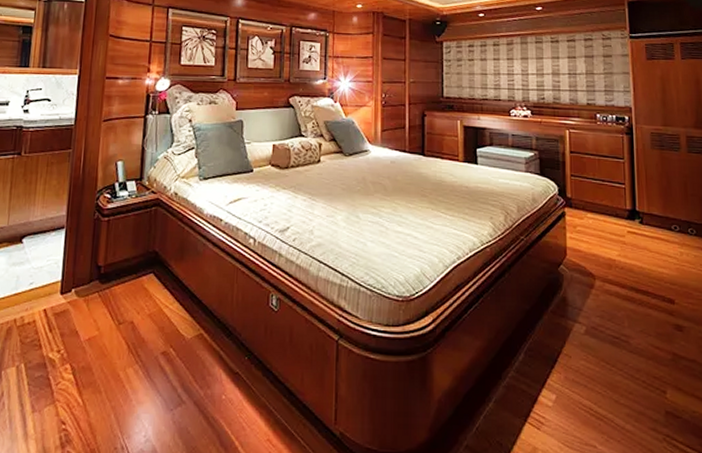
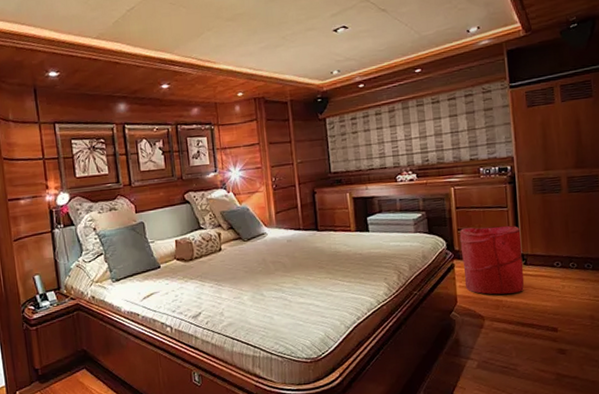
laundry hamper: none [572,175,640,253] -> present [459,225,525,295]

